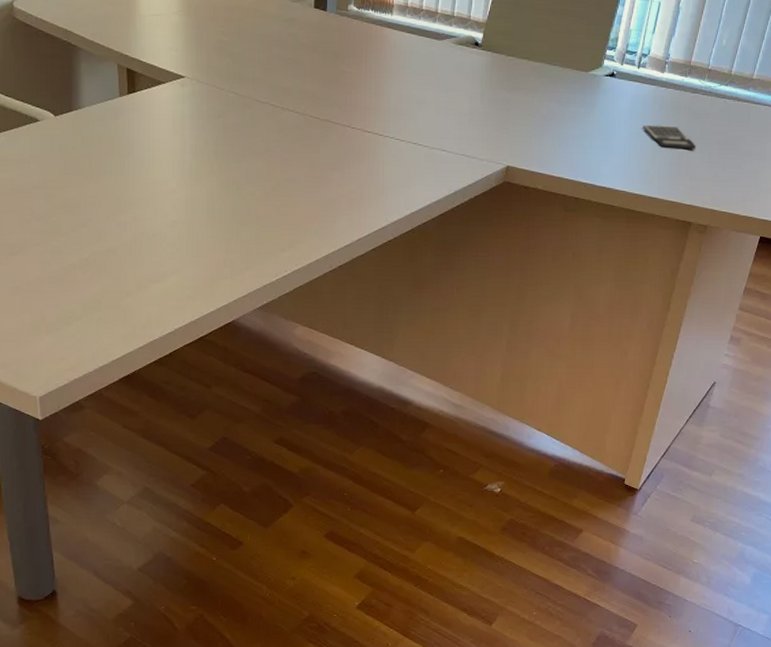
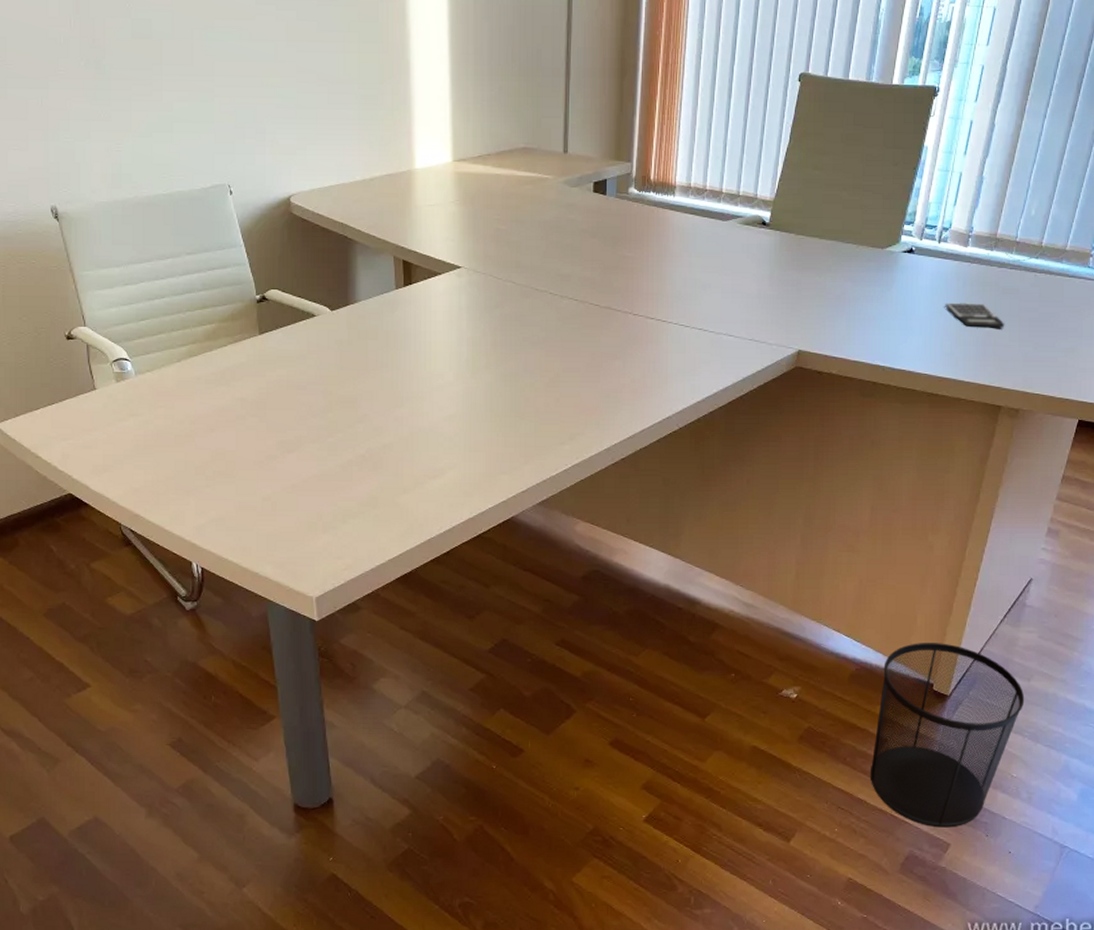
waste bin: none [567,441,707,610] -> present [871,643,1025,828]

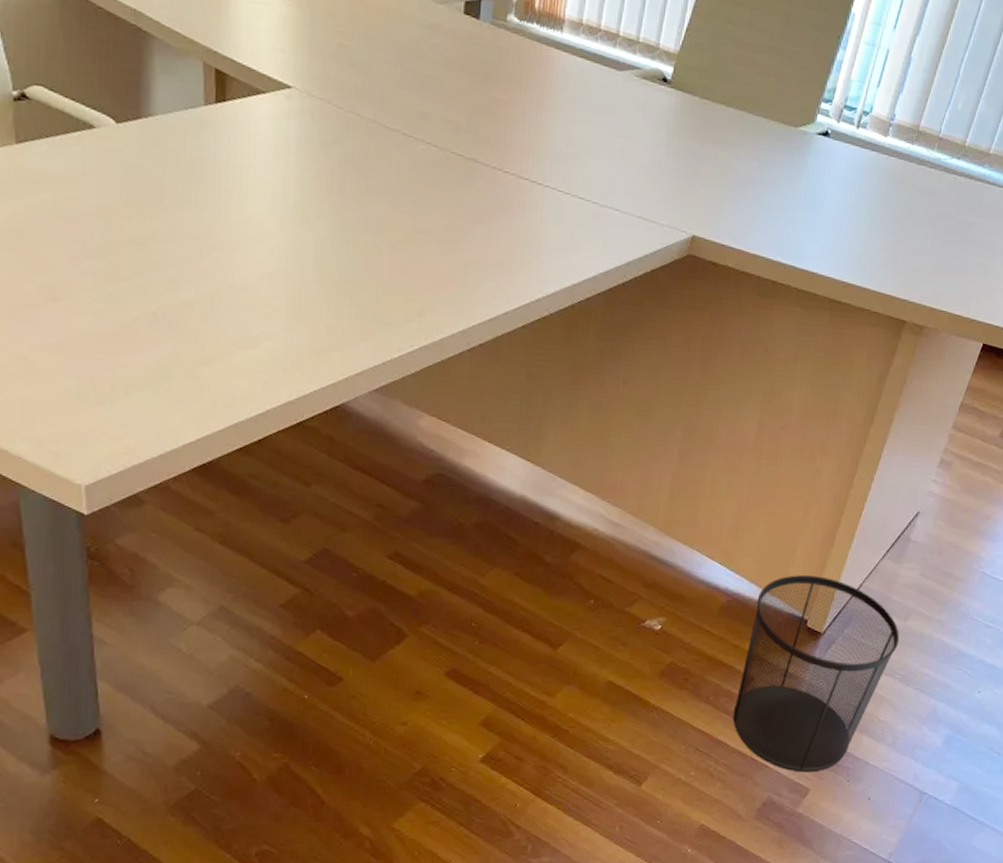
calculator: present [945,301,1005,329] -> none [857,198,919,235]

